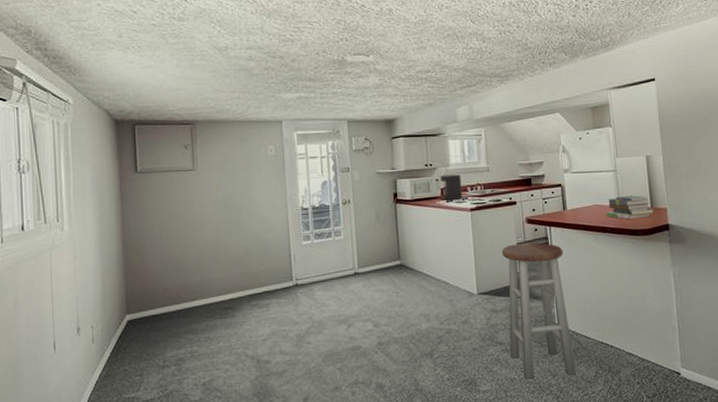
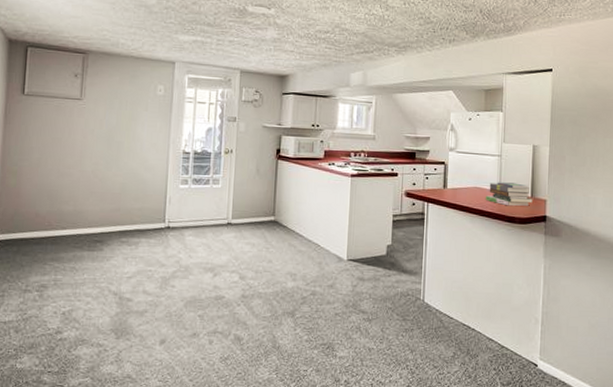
coffee maker: present [440,174,463,201] -> none [323,137,347,164]
bar stool: present [501,242,577,379] -> none [372,215,438,353]

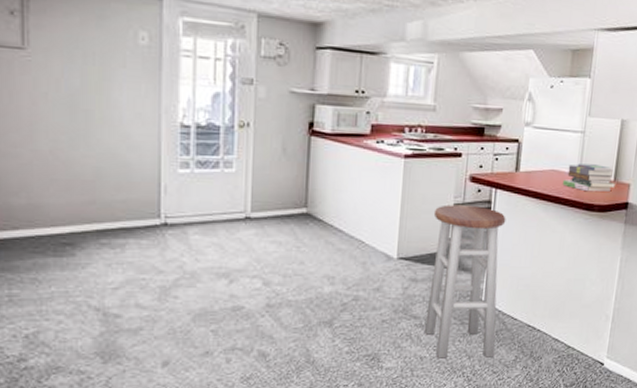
bar stool: none [372,215,438,353] -> present [425,204,506,359]

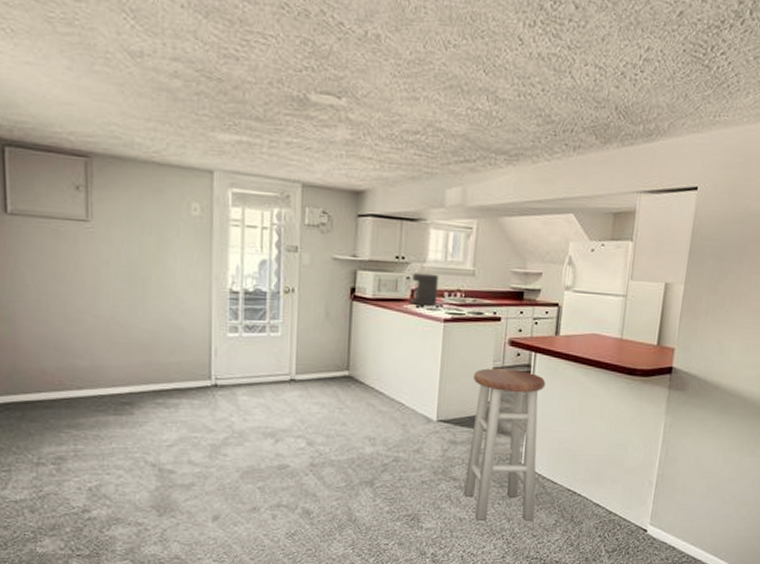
coffee maker: none [369,107,400,142] -> present [409,273,439,307]
books: present [562,164,615,192] -> none [603,327,659,357]

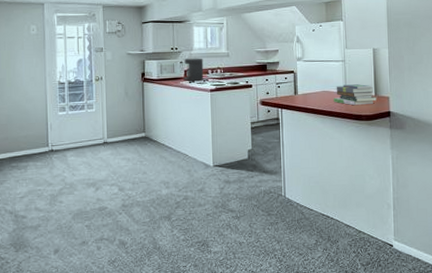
bar stool: present [464,368,546,521] -> none [236,122,299,244]
books: none [603,327,659,357] -> present [333,84,377,106]

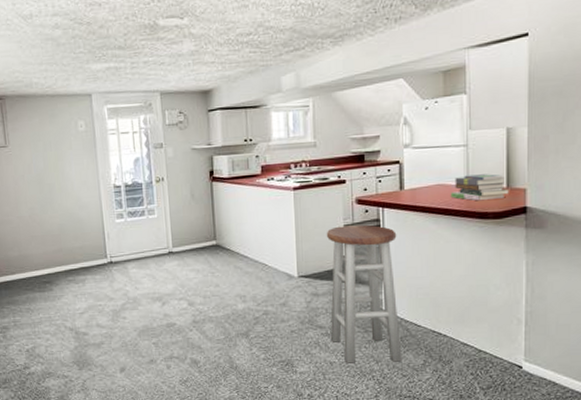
coffee maker: present [184,58,204,82] -> none [260,150,285,179]
bar stool: none [236,122,299,244] -> present [326,225,402,363]

